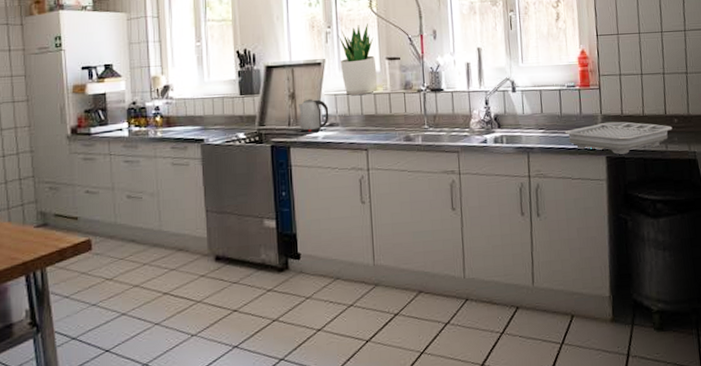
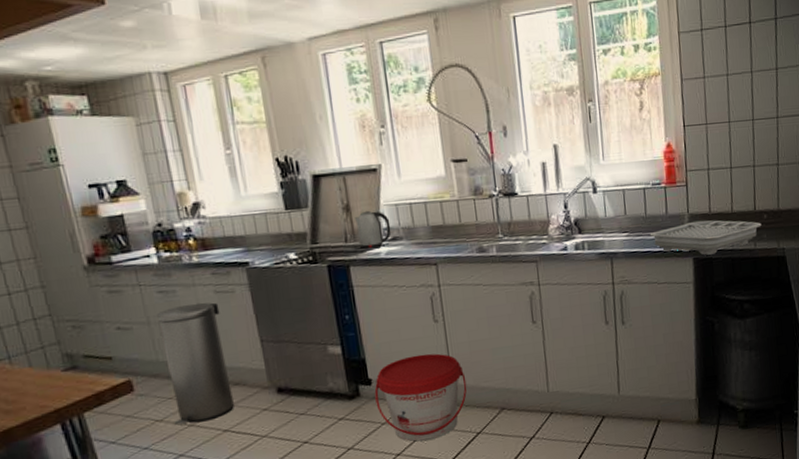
pedal bin: none [121,173,176,285] -> present [157,302,234,426]
bucket: none [302,233,388,318] -> present [374,353,467,442]
planter: present [337,23,378,96] -> none [393,120,444,205]

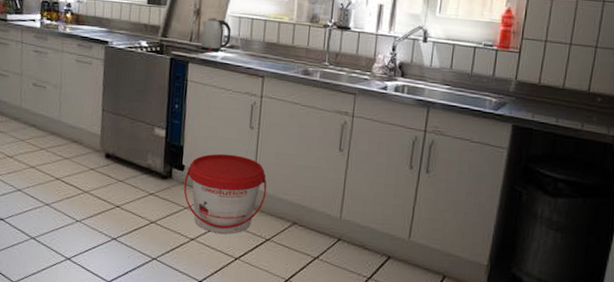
pedal bin: present [157,302,234,426] -> none [20,66,77,167]
dish rack: present [650,220,762,255] -> none [472,88,594,126]

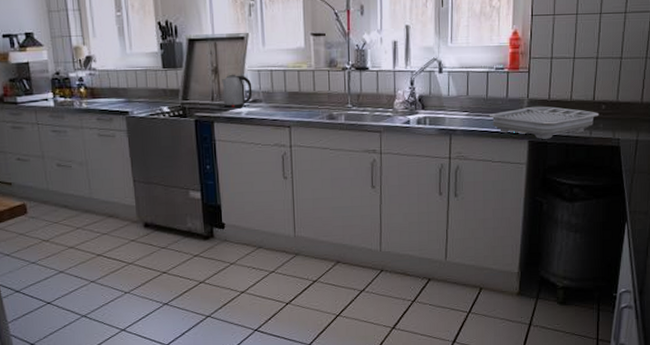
bucket: present [183,153,267,234] -> none [226,206,308,283]
dish rack: none [472,88,594,126] -> present [489,106,599,139]

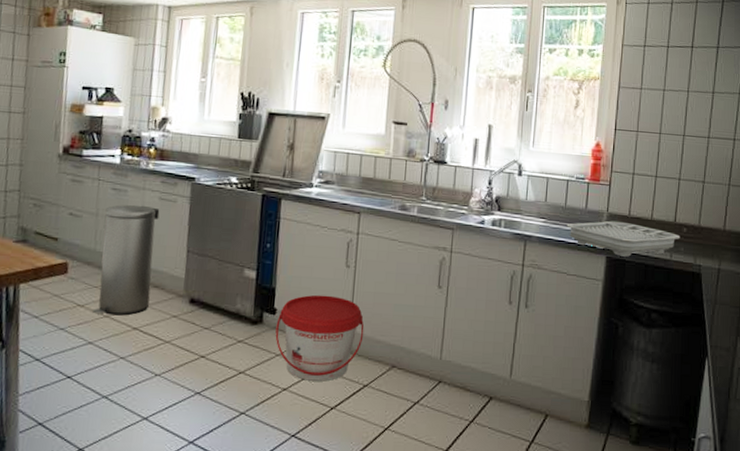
pedal bin: none [50,143,107,246] -> present [92,205,160,316]
kettle: present [222,74,253,108] -> none [294,152,327,187]
bucket: none [226,206,308,283] -> present [275,294,364,382]

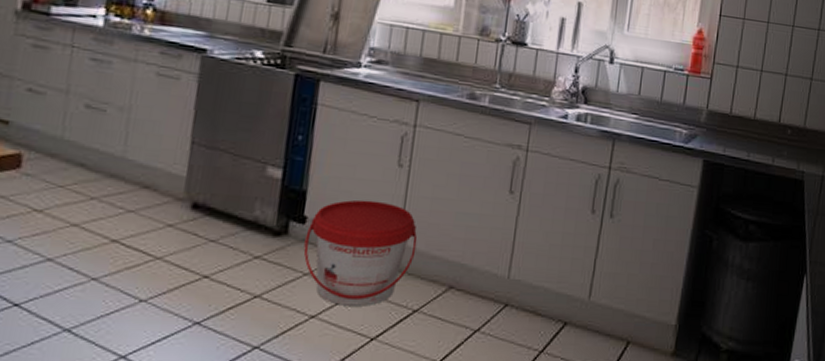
pedal bin: present [92,205,160,316] -> none [55,80,157,224]
dish rack: present [566,220,680,257] -> none [661,119,784,161]

